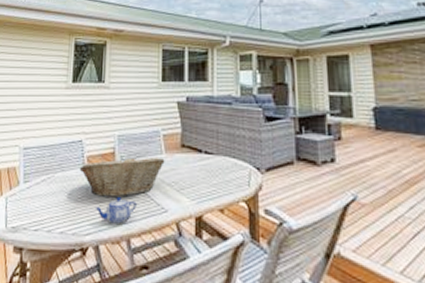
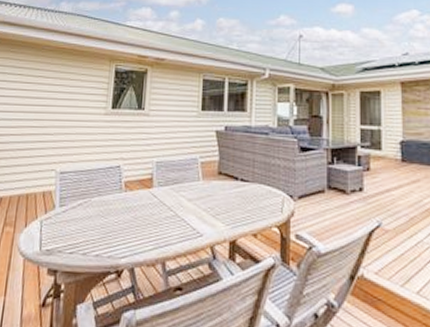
fruit basket: present [79,156,165,198] -> none [116,183,202,222]
teapot: present [95,197,137,224] -> none [131,222,173,248]

